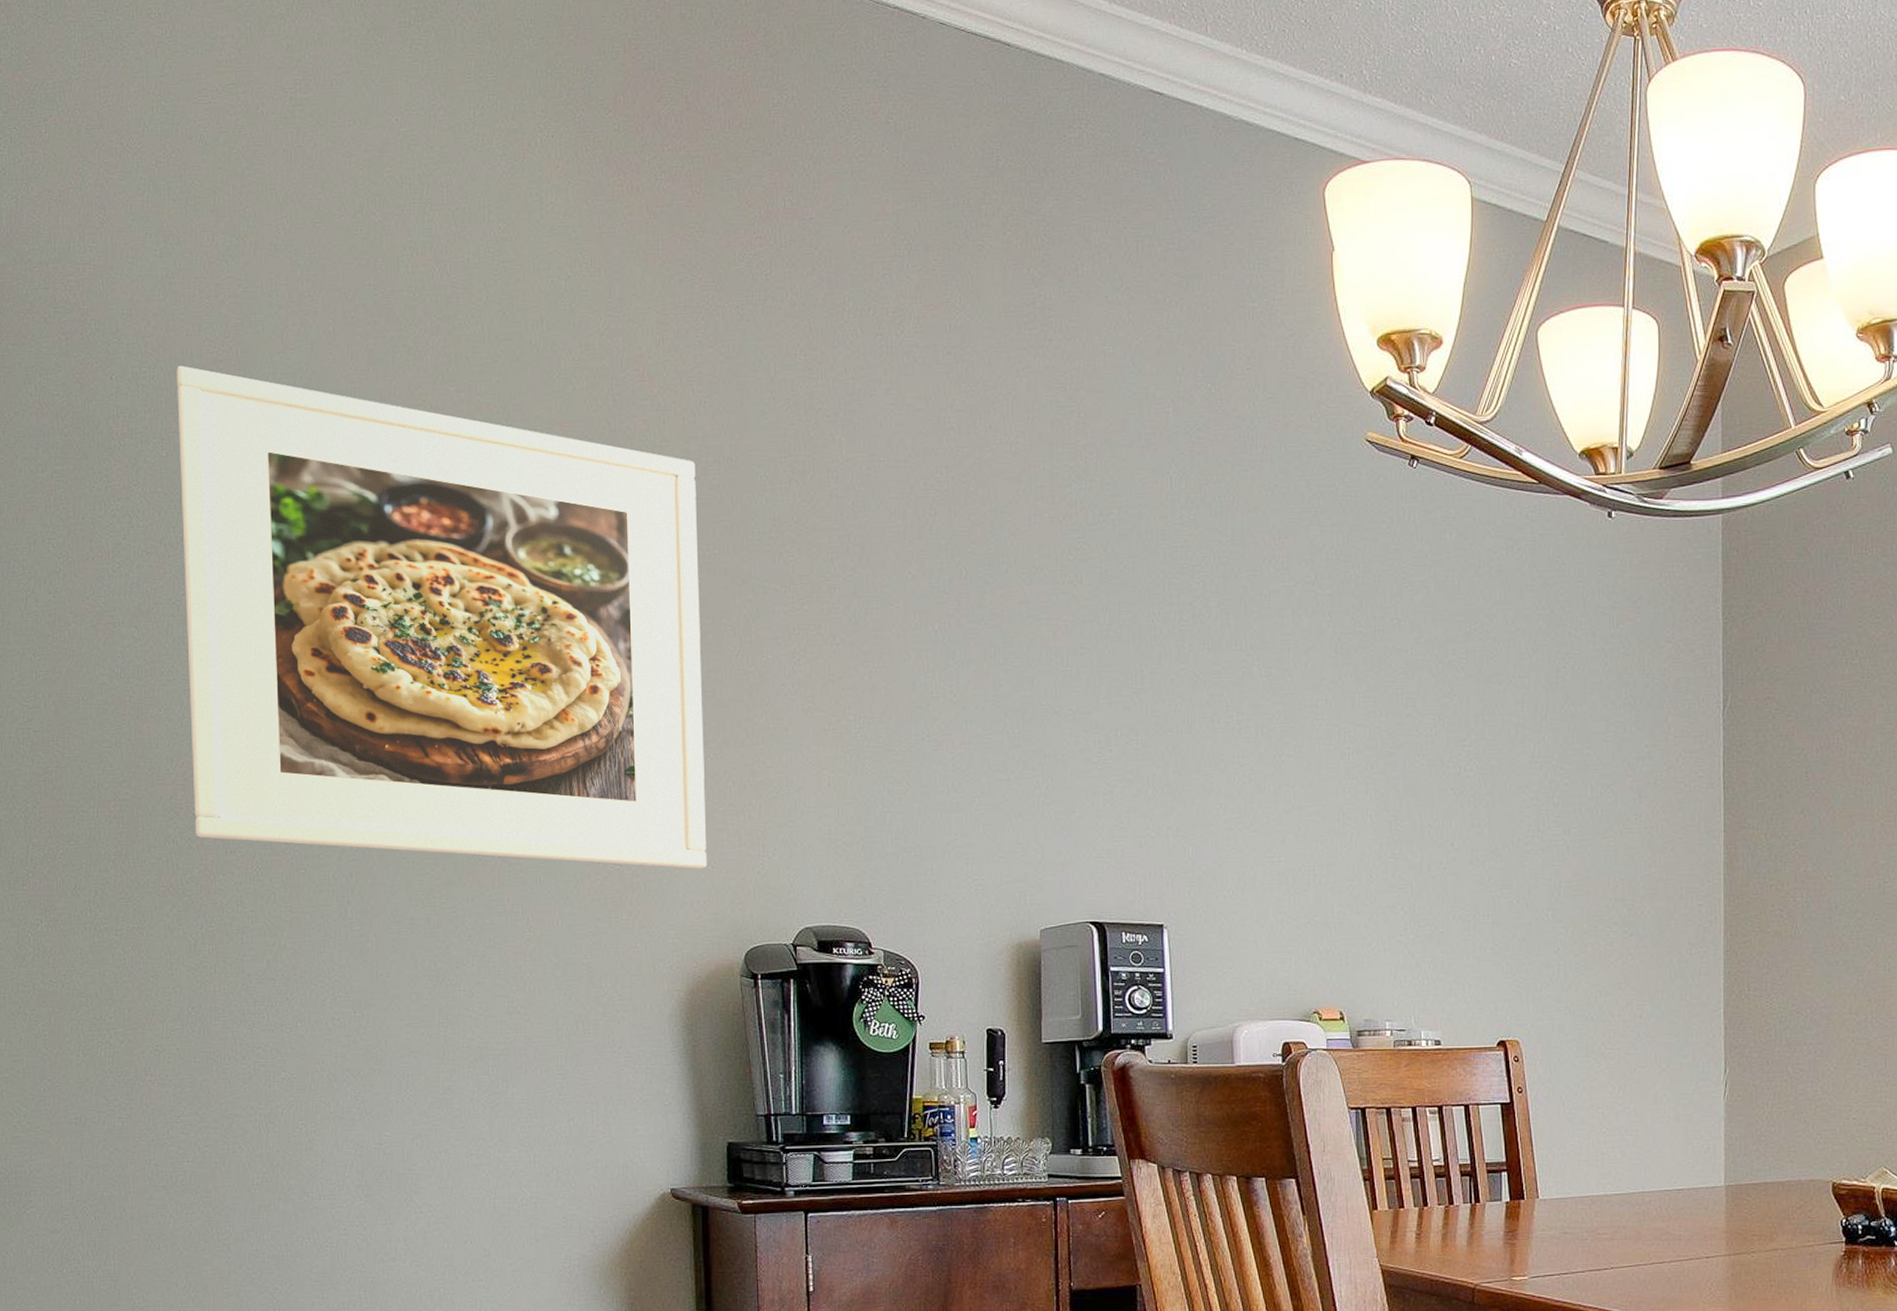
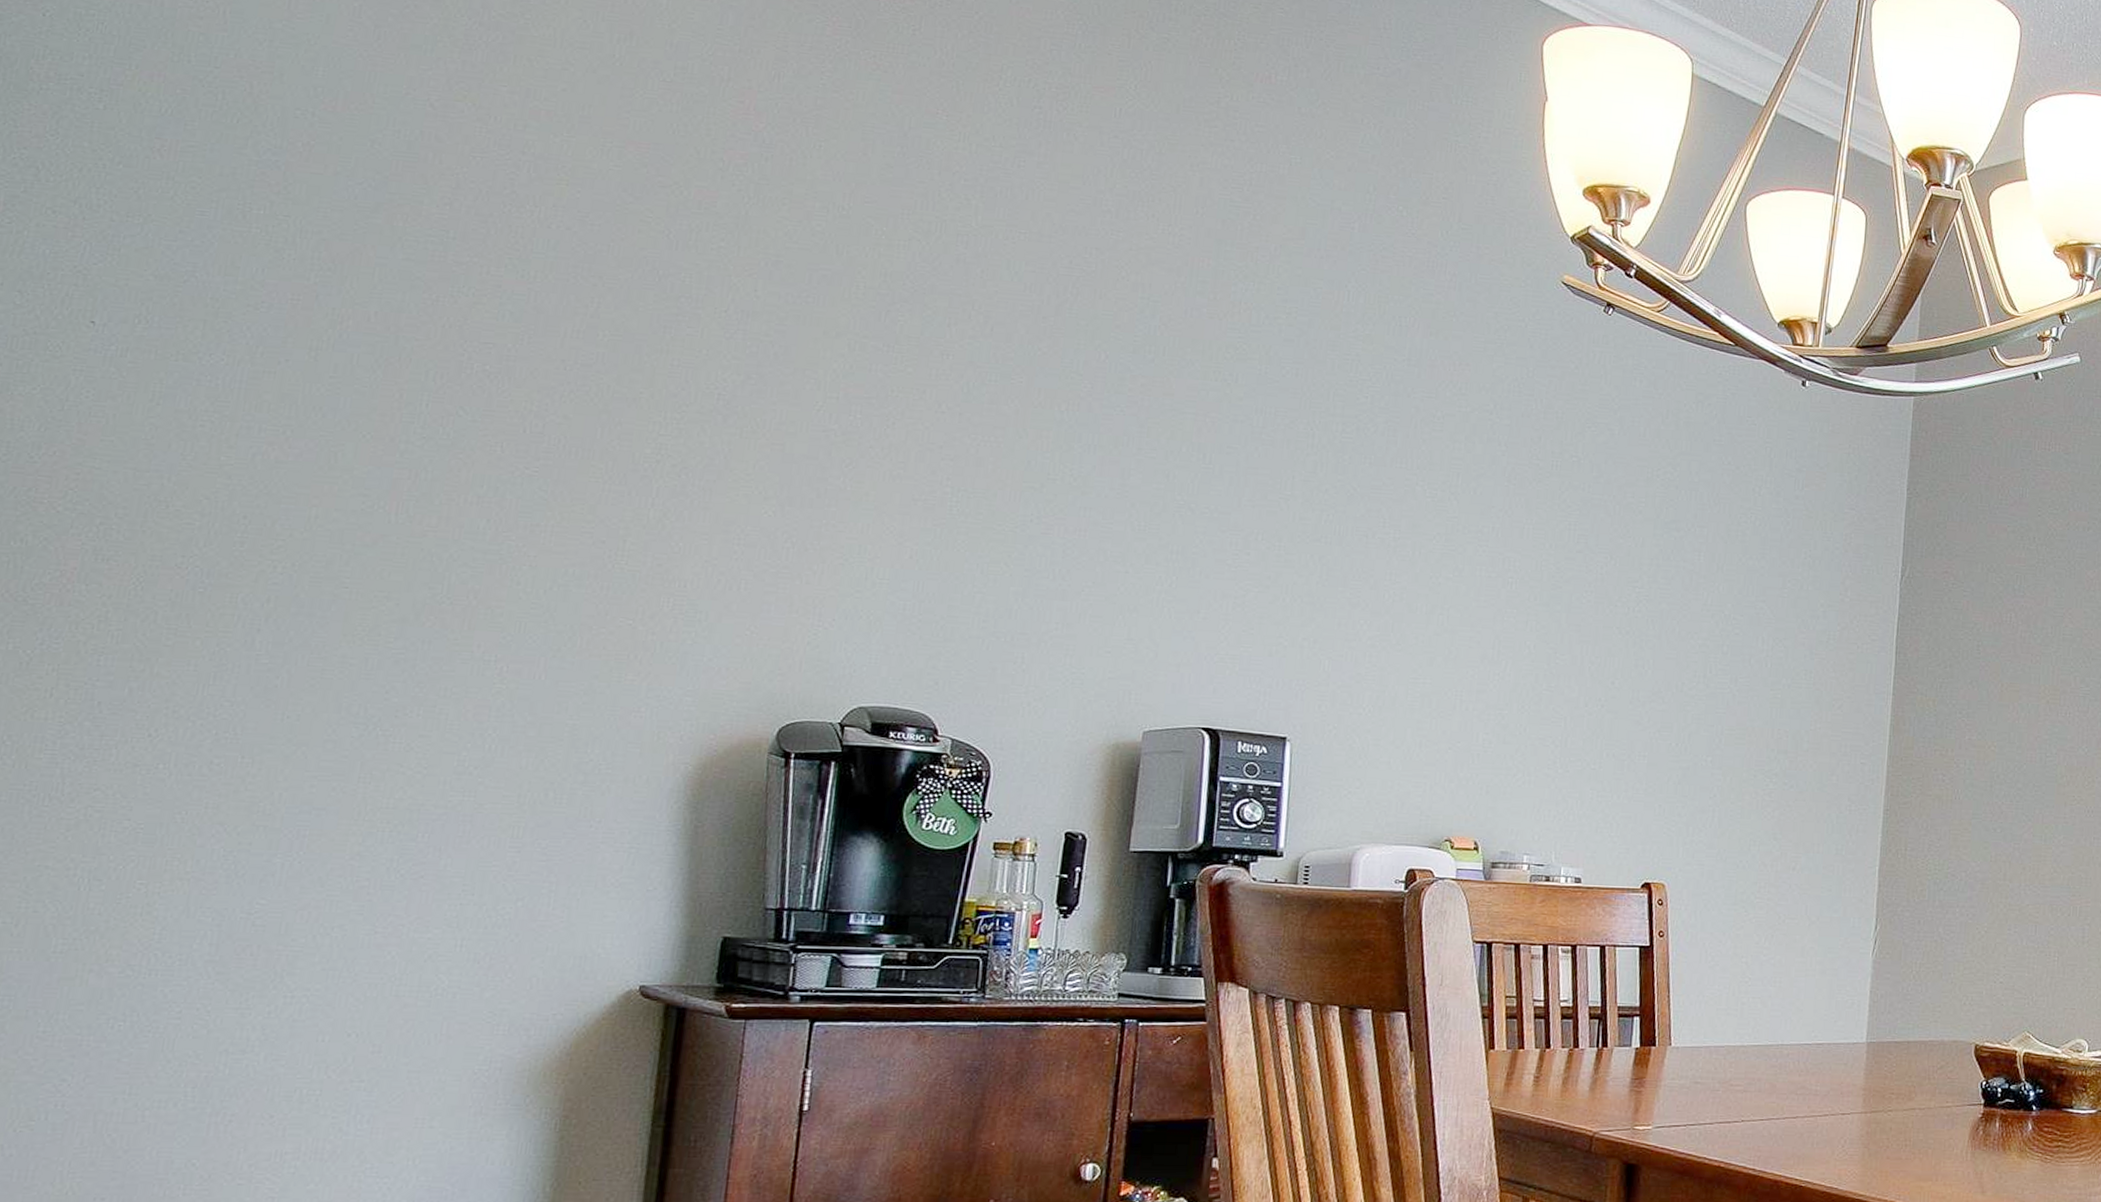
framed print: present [176,365,708,869] -> none [56,14,799,633]

